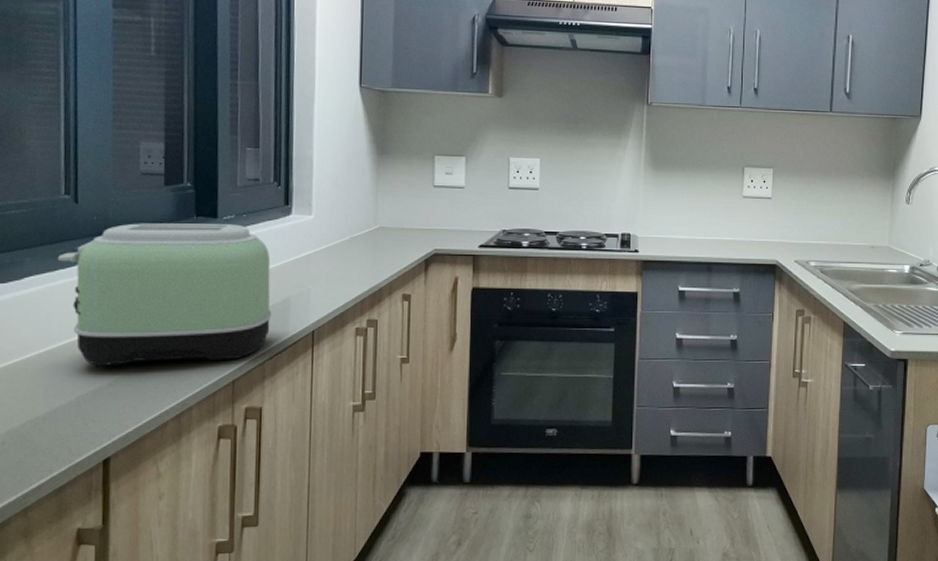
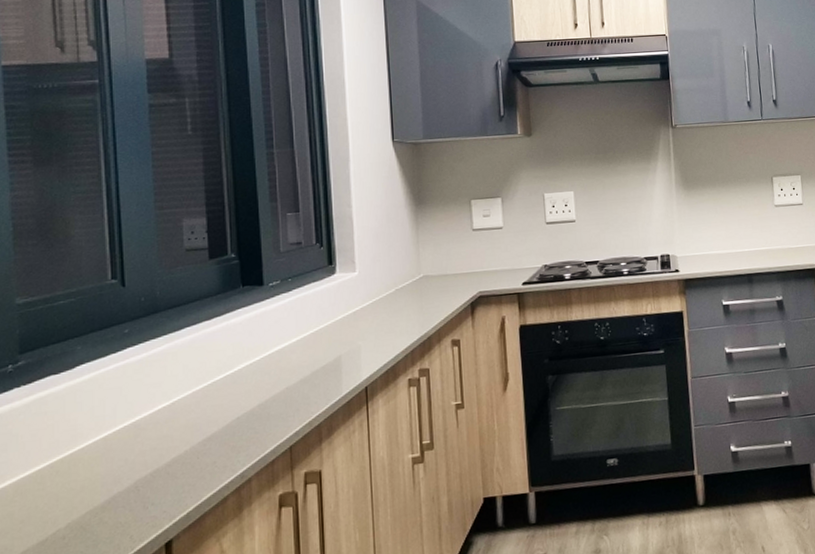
toaster: present [57,223,272,367] -> none [107,289,324,449]

